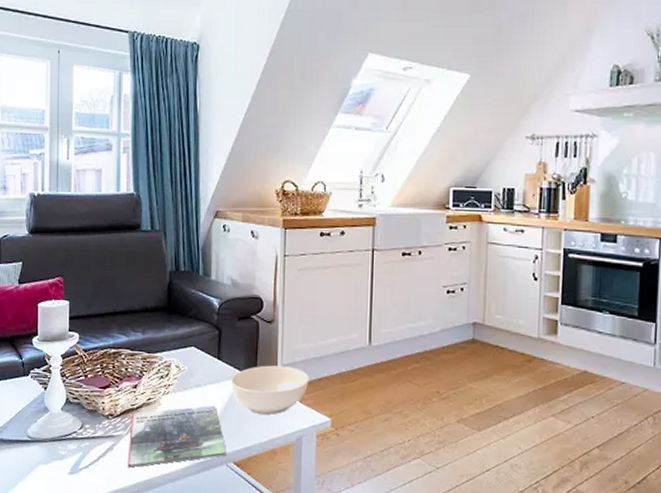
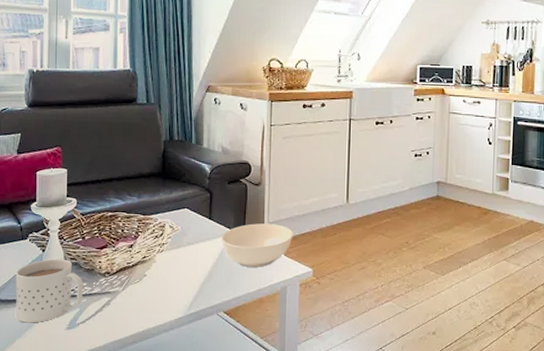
mug: none [17,397,86,466] -> present [15,258,84,323]
magazine: present [127,405,227,468] -> none [123,260,218,321]

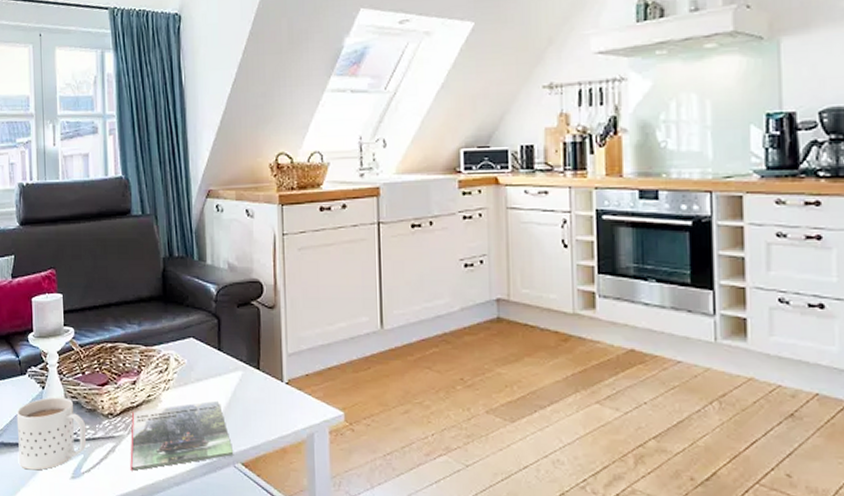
magazine: none [123,260,218,321] -> present [130,400,234,471]
bowl: present [221,223,293,267] -> none [233,355,318,409]

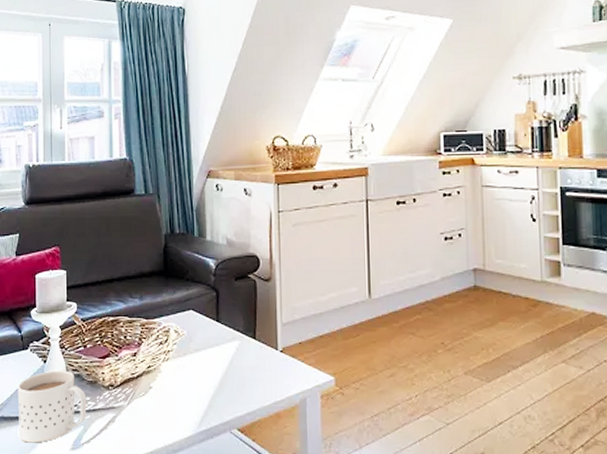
magazine: present [130,400,234,471] -> none [129,369,230,440]

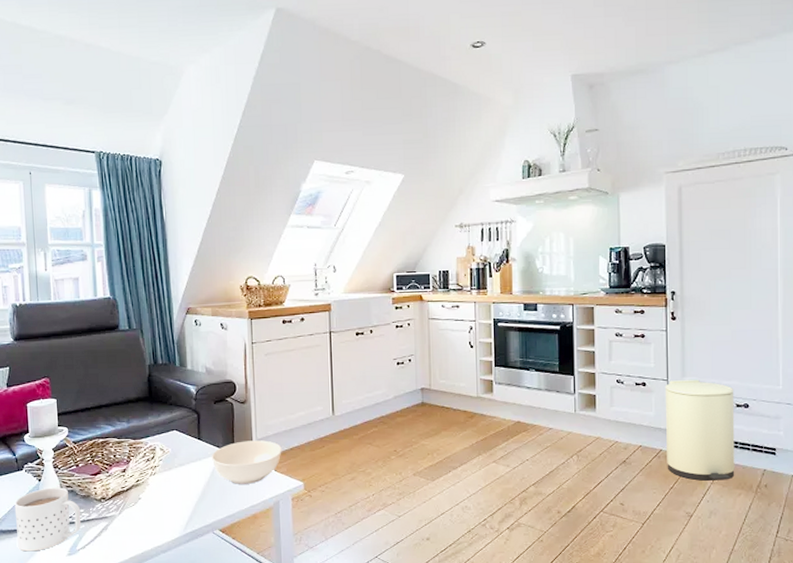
bowl: none [230,325,310,376] -> present [211,440,282,484]

